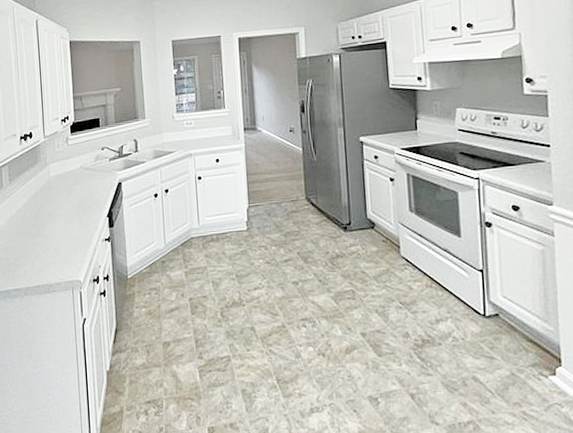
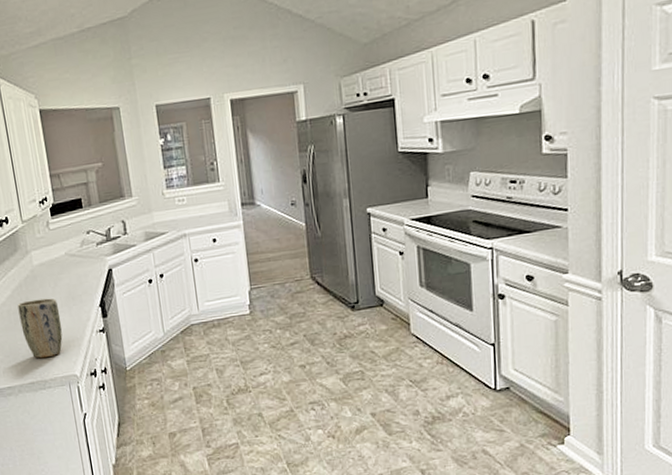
plant pot: none [32,207,71,263] -> present [17,298,63,359]

